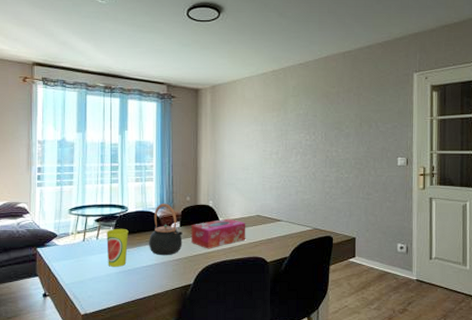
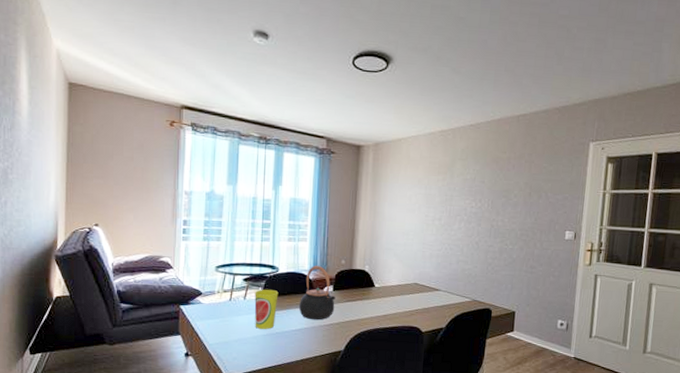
tissue box: present [191,218,246,249] -> none [344,285,403,316]

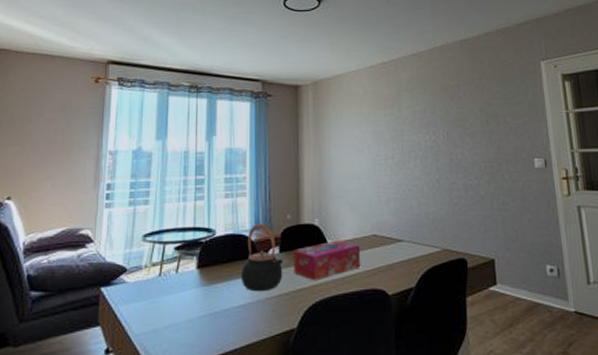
cup: present [254,289,279,329] -> none [188,257,216,309]
tissue box: none [344,285,403,316] -> present [294,240,361,281]

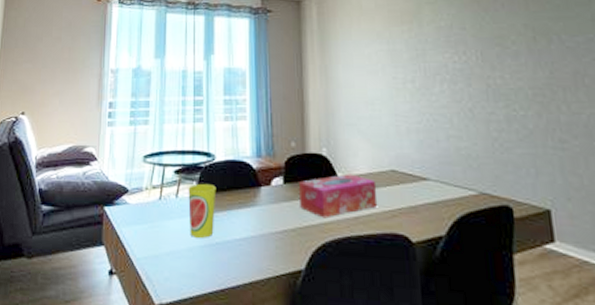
cup: none [188,257,216,309] -> present [188,183,217,238]
teapot: present [241,223,283,292] -> none [243,149,288,225]

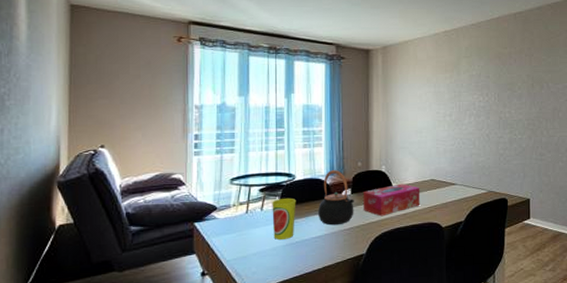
teapot: none [243,149,288,225] -> present [318,169,354,226]

